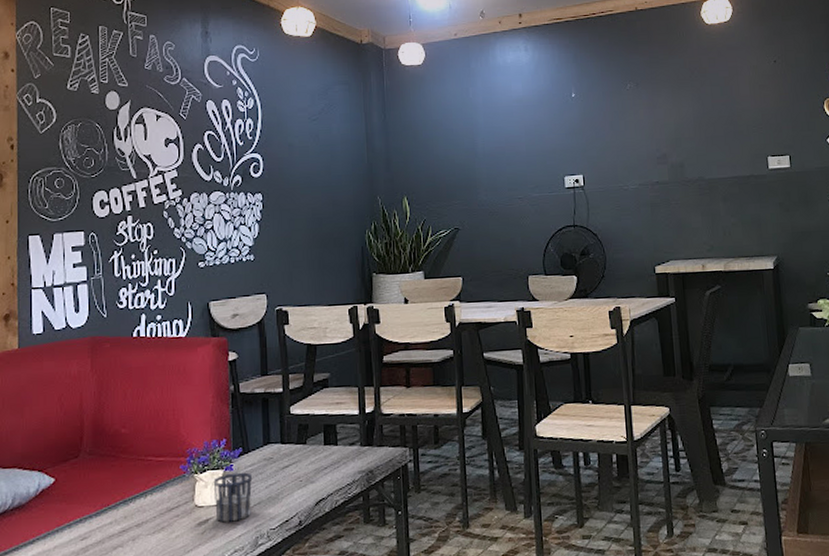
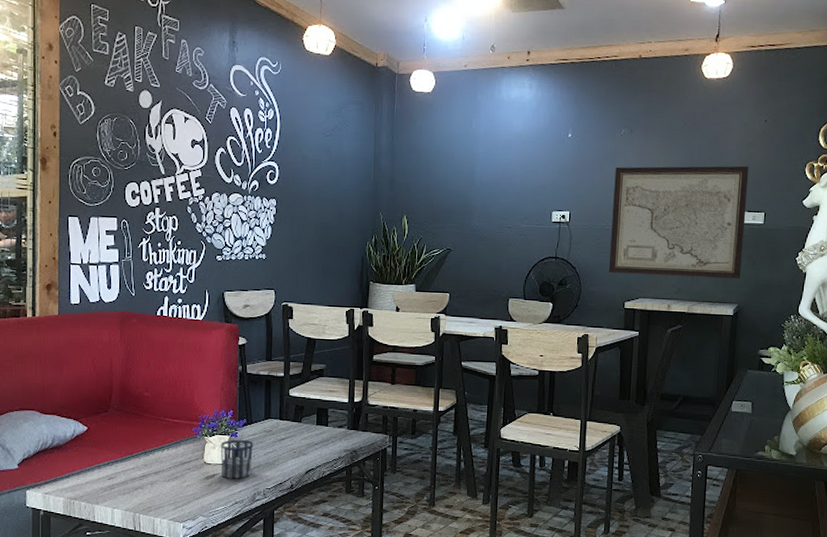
wall art: none [626,109,775,236] -> present [609,166,749,280]

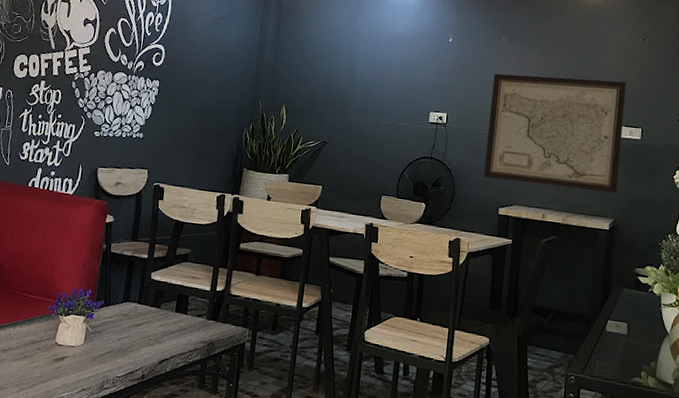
cup: present [220,439,254,479] -> none [72,320,109,364]

